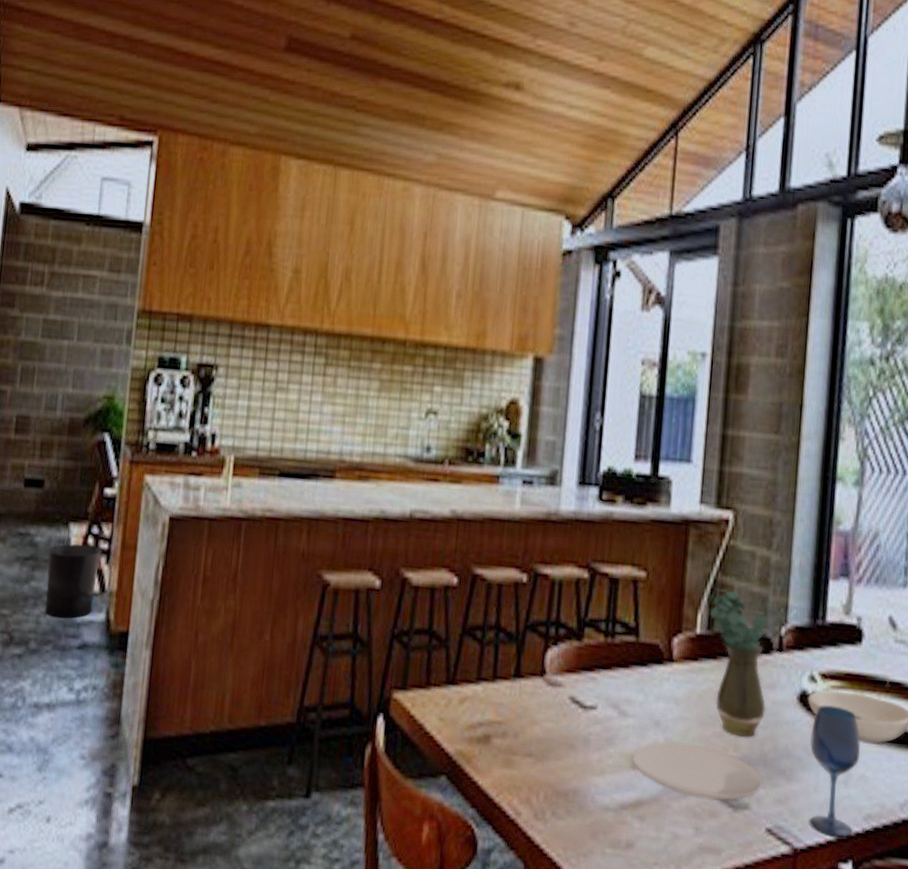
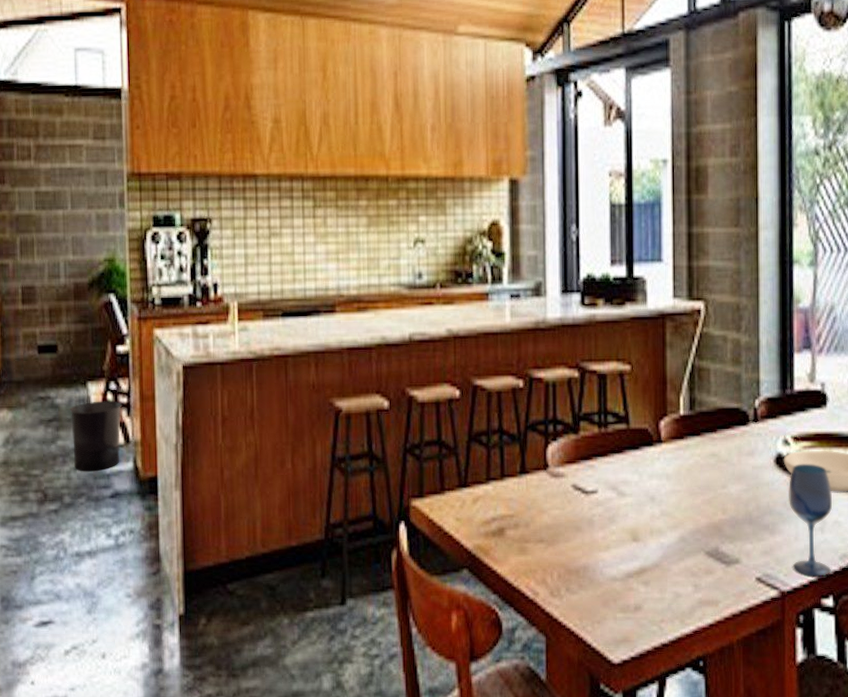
plate: present [633,741,762,800] -> none [634,512,749,558]
vase: present [709,584,769,737] -> none [690,369,748,501]

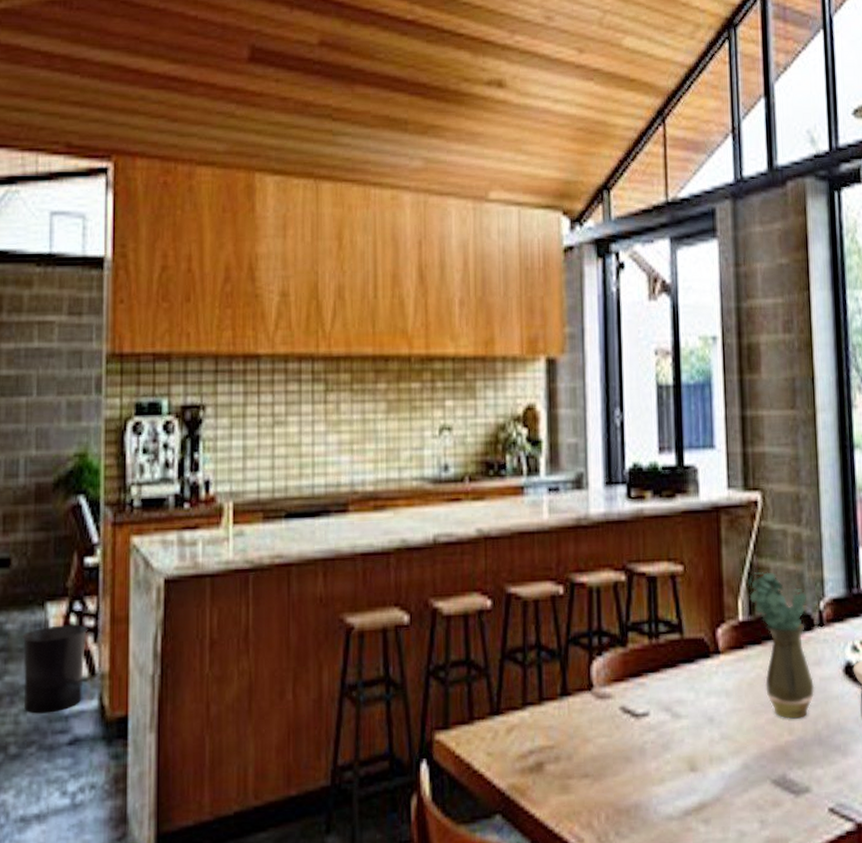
vase: none [690,369,748,501] -> present [748,568,815,719]

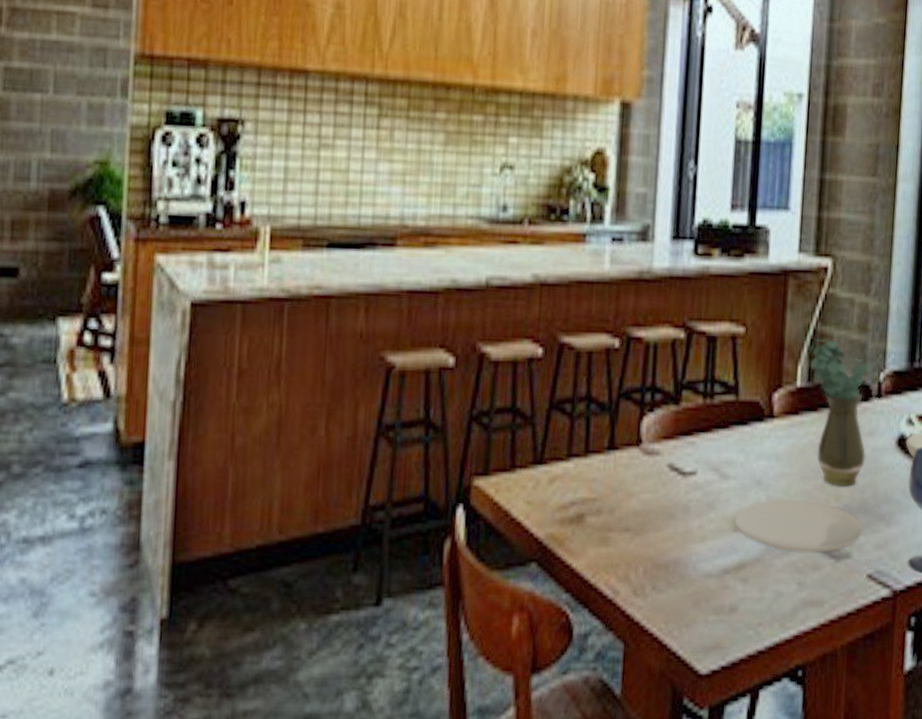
waste bin: present [22,624,88,714] -> none [29,342,104,433]
plate: none [691,734,820,788] -> present [735,499,863,551]

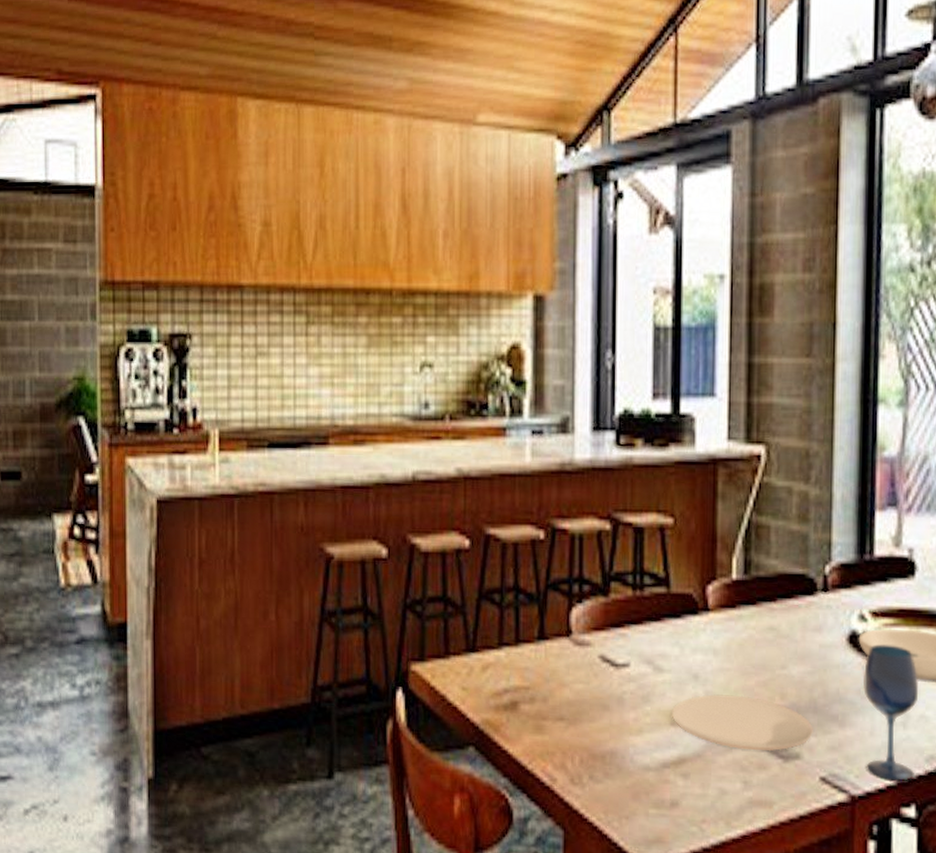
vase: present [809,334,868,486] -> none [745,525,813,684]

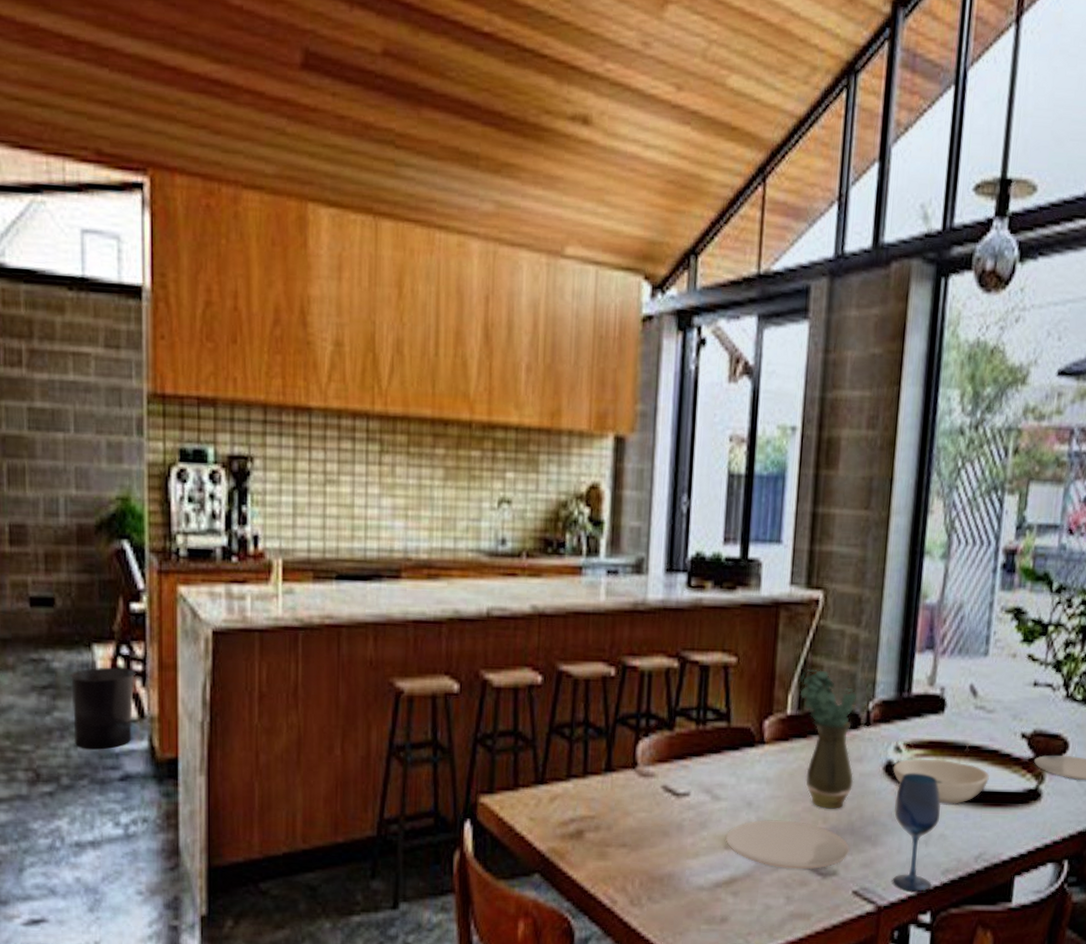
waste bin: none [33,535,90,614] -> present [70,667,136,750]
vase: none [745,525,813,684] -> present [799,665,858,809]

